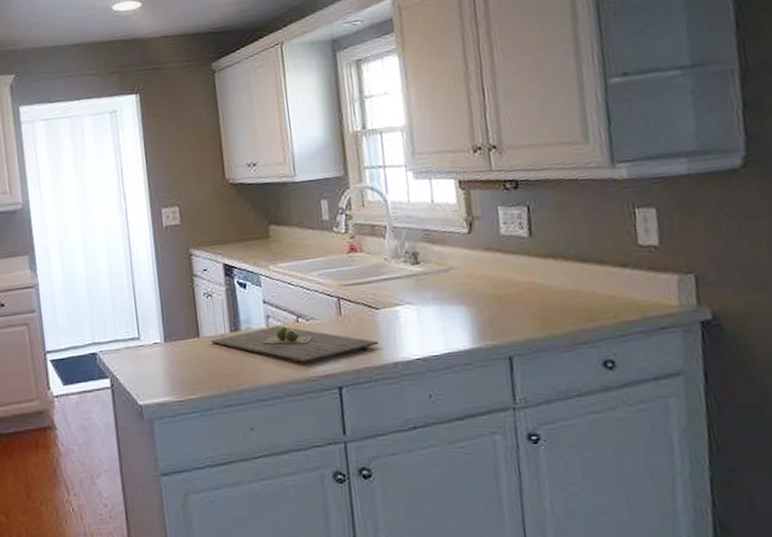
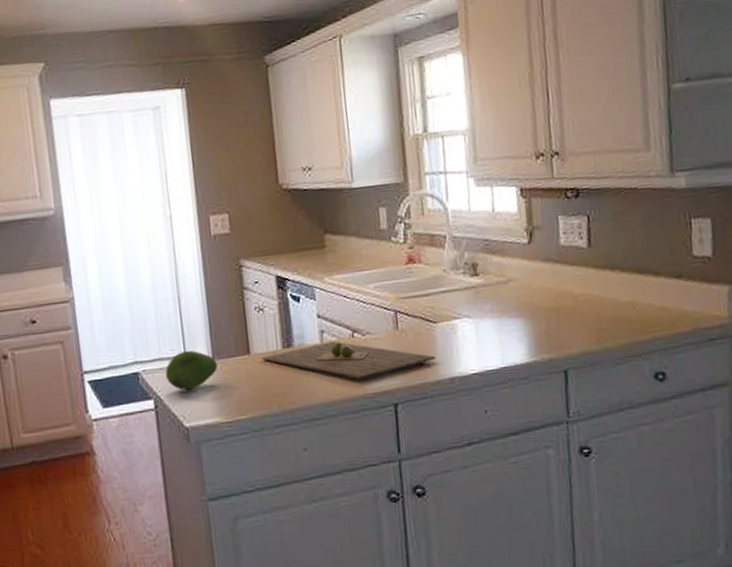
fruit: none [120,332,170,371] -> present [165,350,218,391]

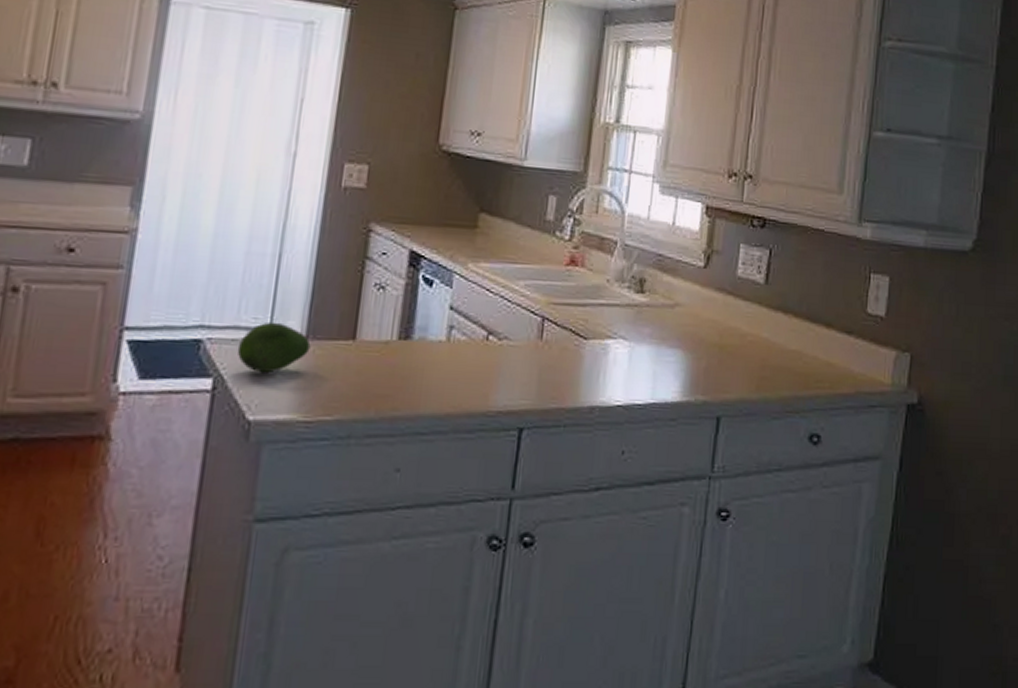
cutting board: present [262,340,436,380] -> none [370,340,579,393]

